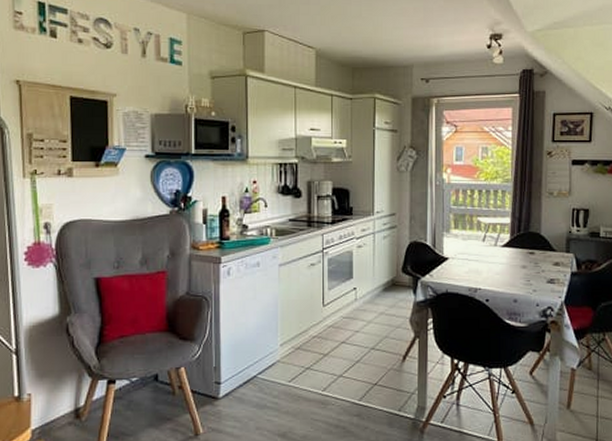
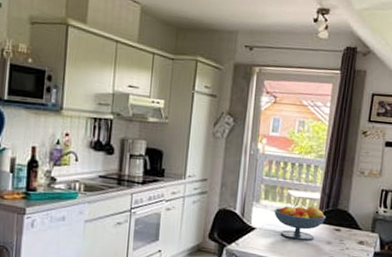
fruit bowl: none [465,231,519,266] -> present [274,205,327,241]

